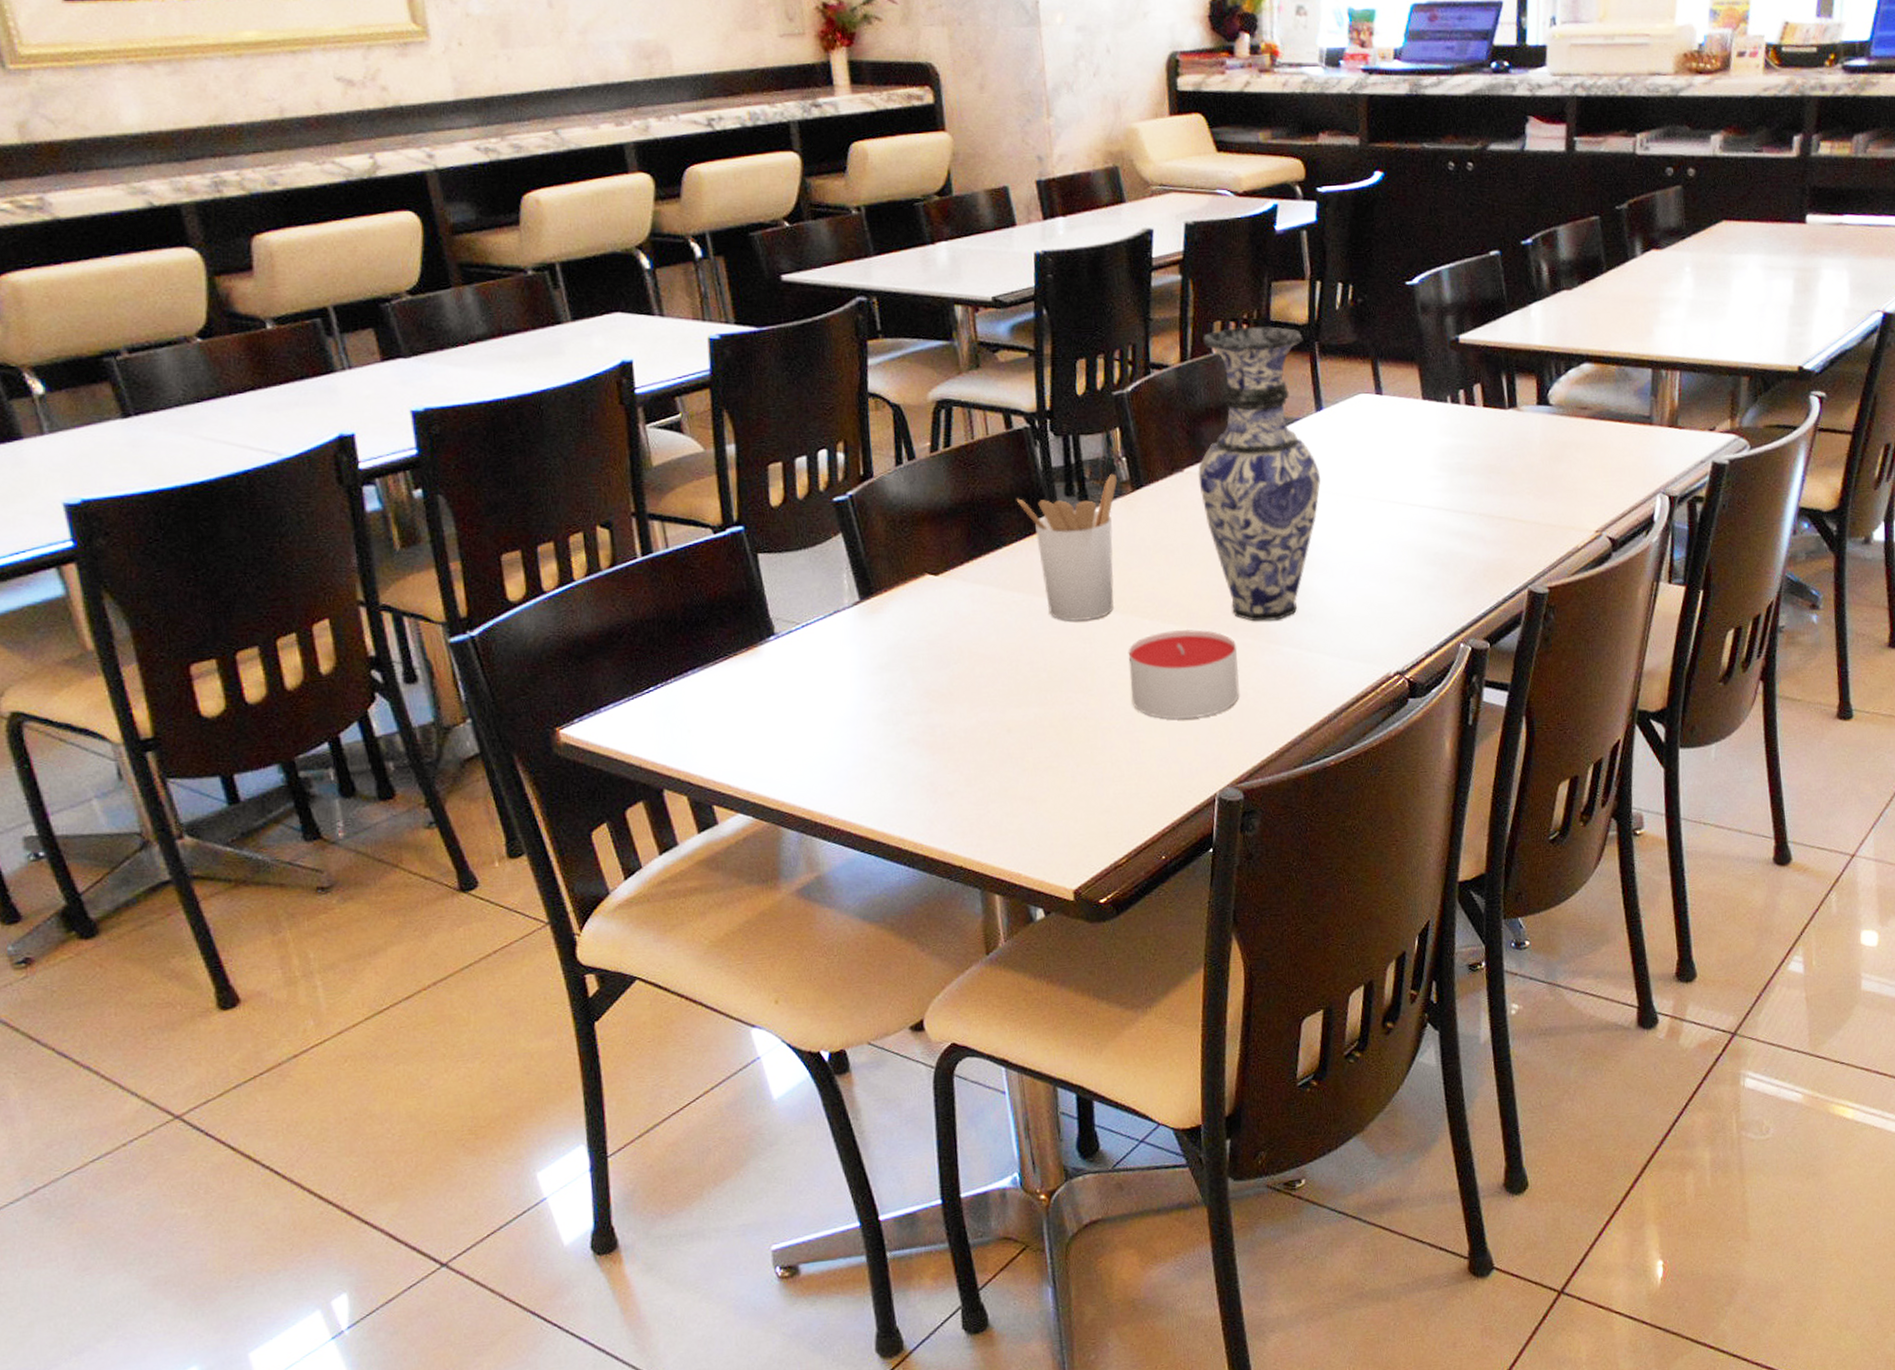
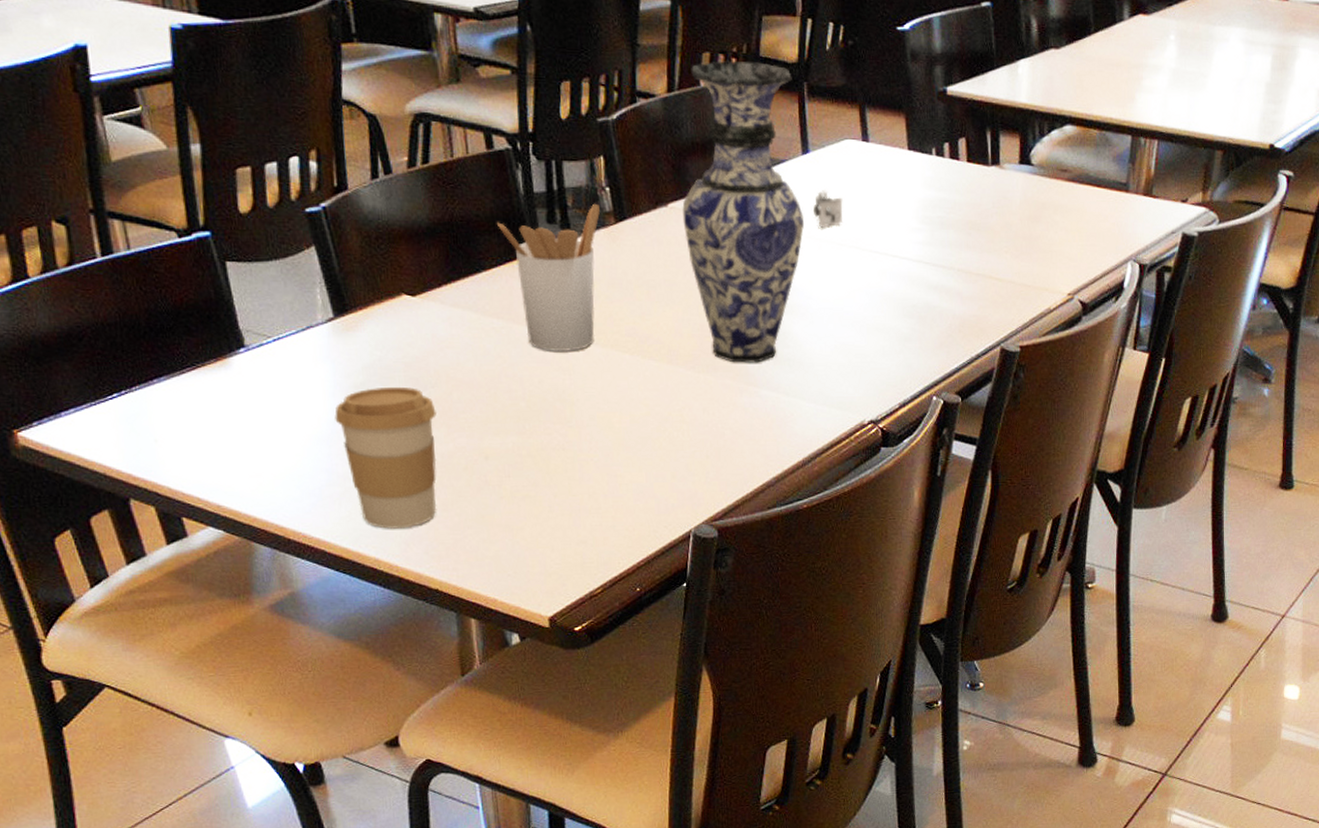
coffee cup: none [860,664,961,807] -> present [335,386,437,529]
candle: present [1128,629,1240,719] -> none [607,366,717,455]
napkin holder: none [1329,445,1359,482] -> present [813,190,843,228]

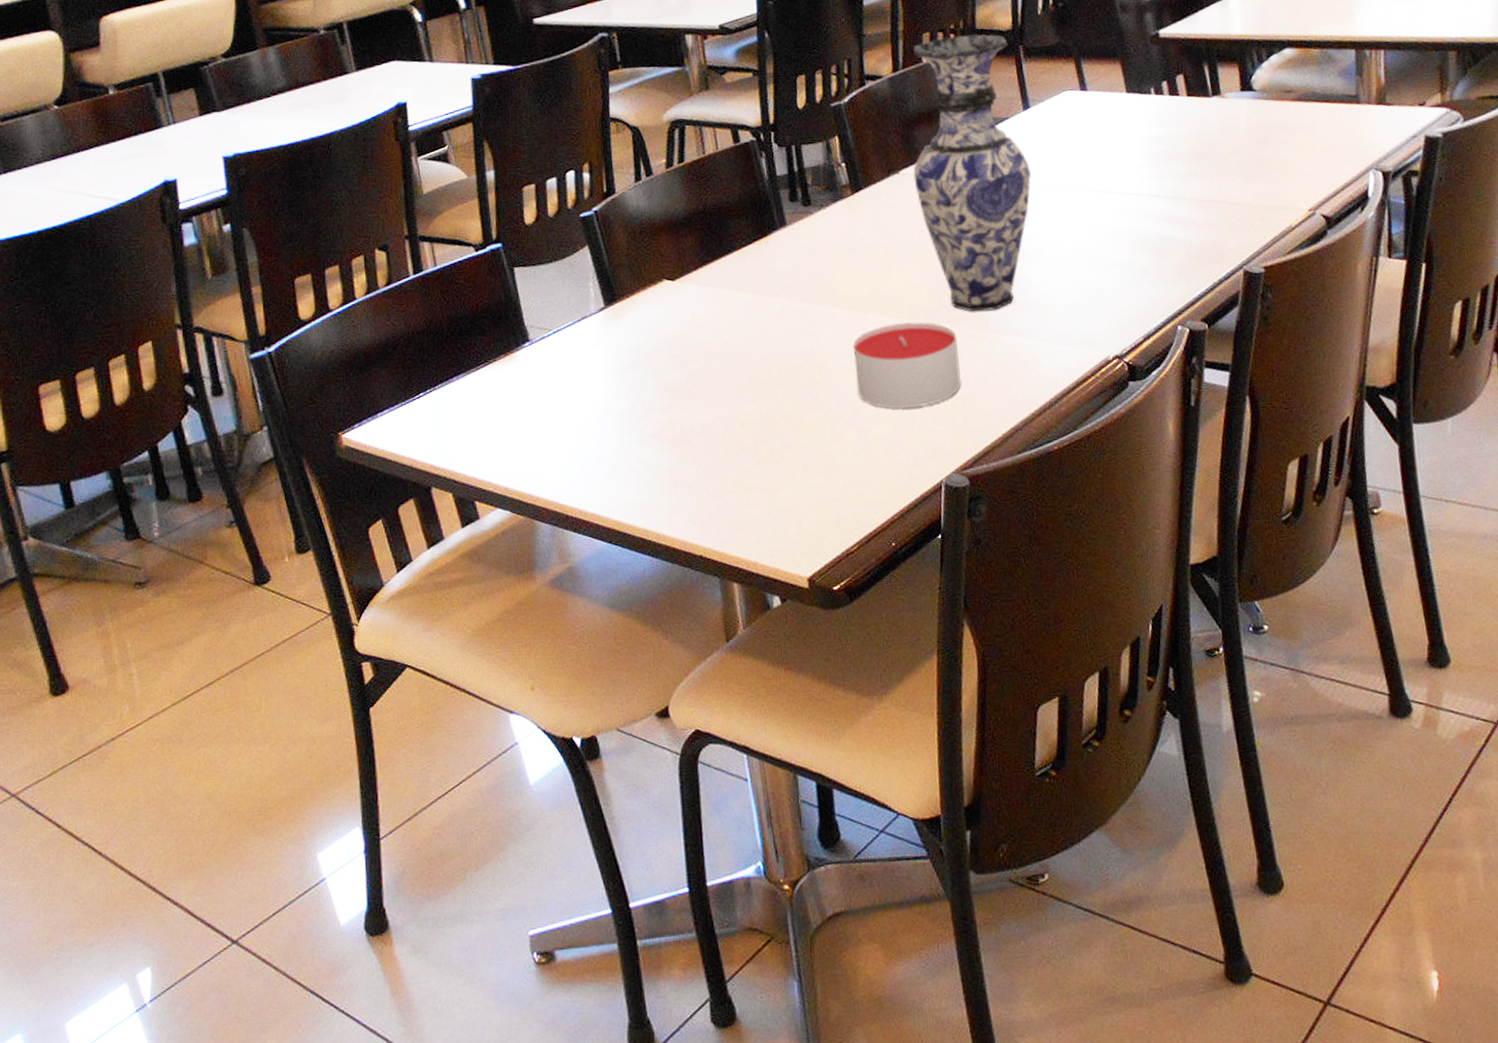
coffee cup: present [335,386,437,529] -> none [606,364,699,500]
utensil holder: present [497,203,600,353] -> none [746,178,838,319]
candle: none [607,366,717,455] -> present [853,321,961,409]
napkin holder: present [813,190,843,228] -> none [1038,140,1068,175]

